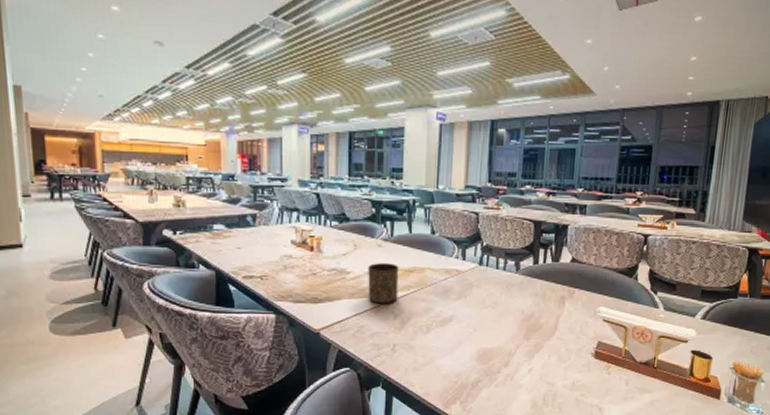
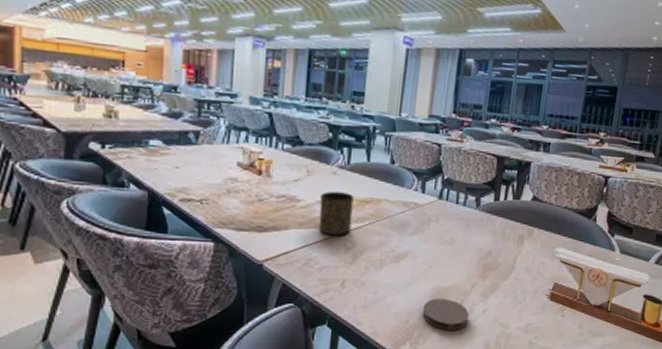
coaster: none [469,359,515,389] -> present [422,298,469,330]

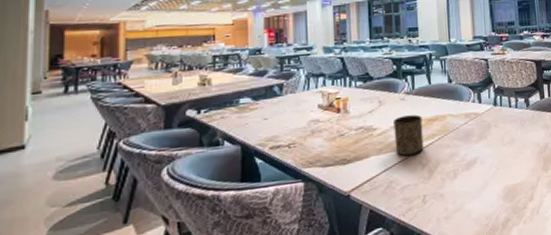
coaster: present [422,298,469,330] -> none [498,195,541,227]

